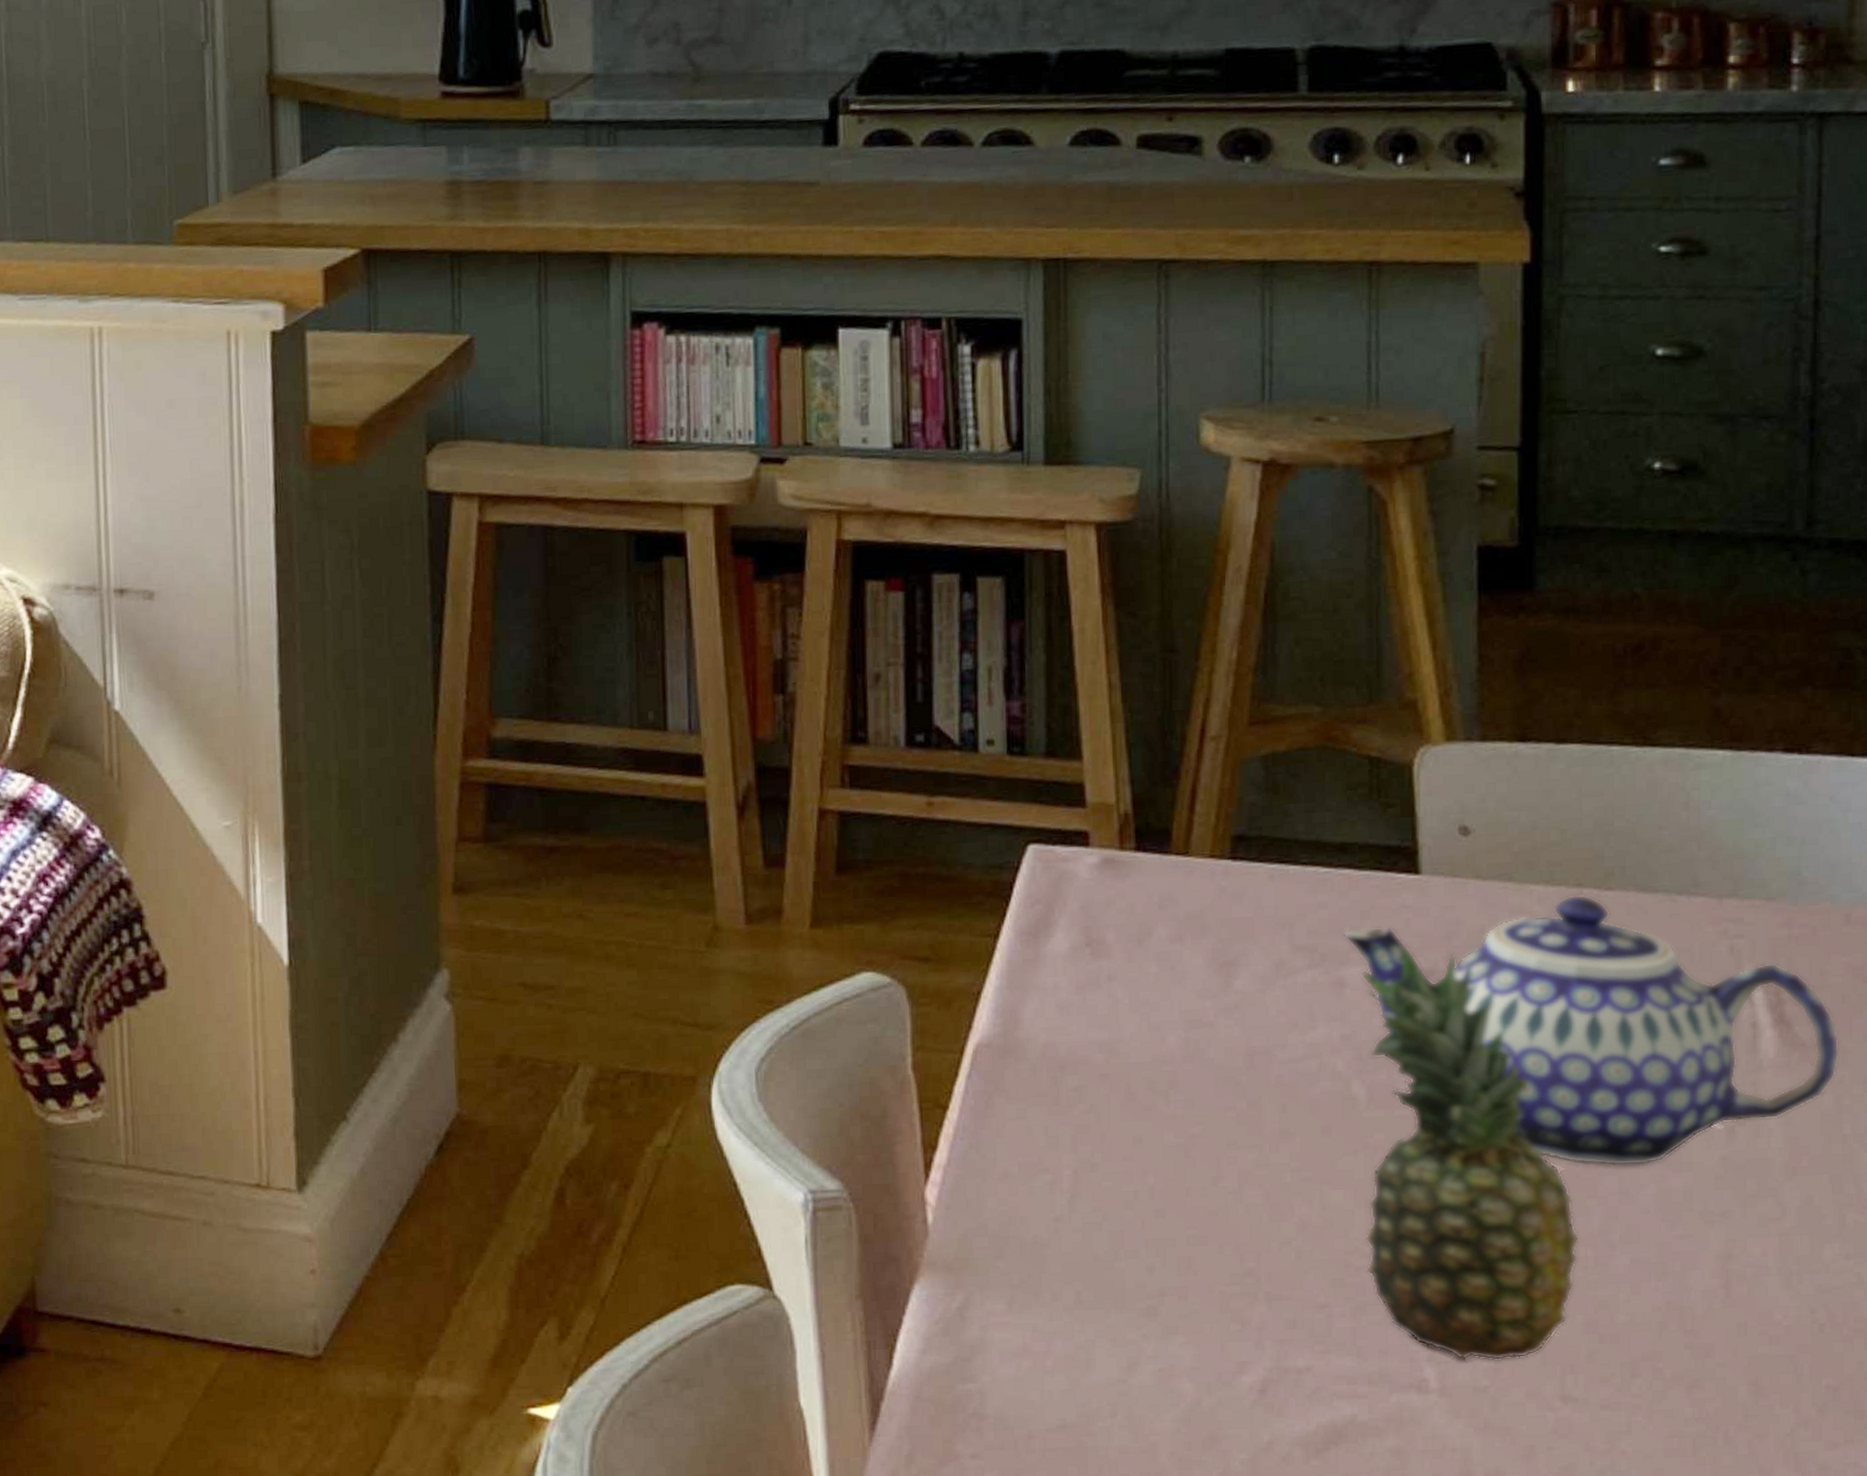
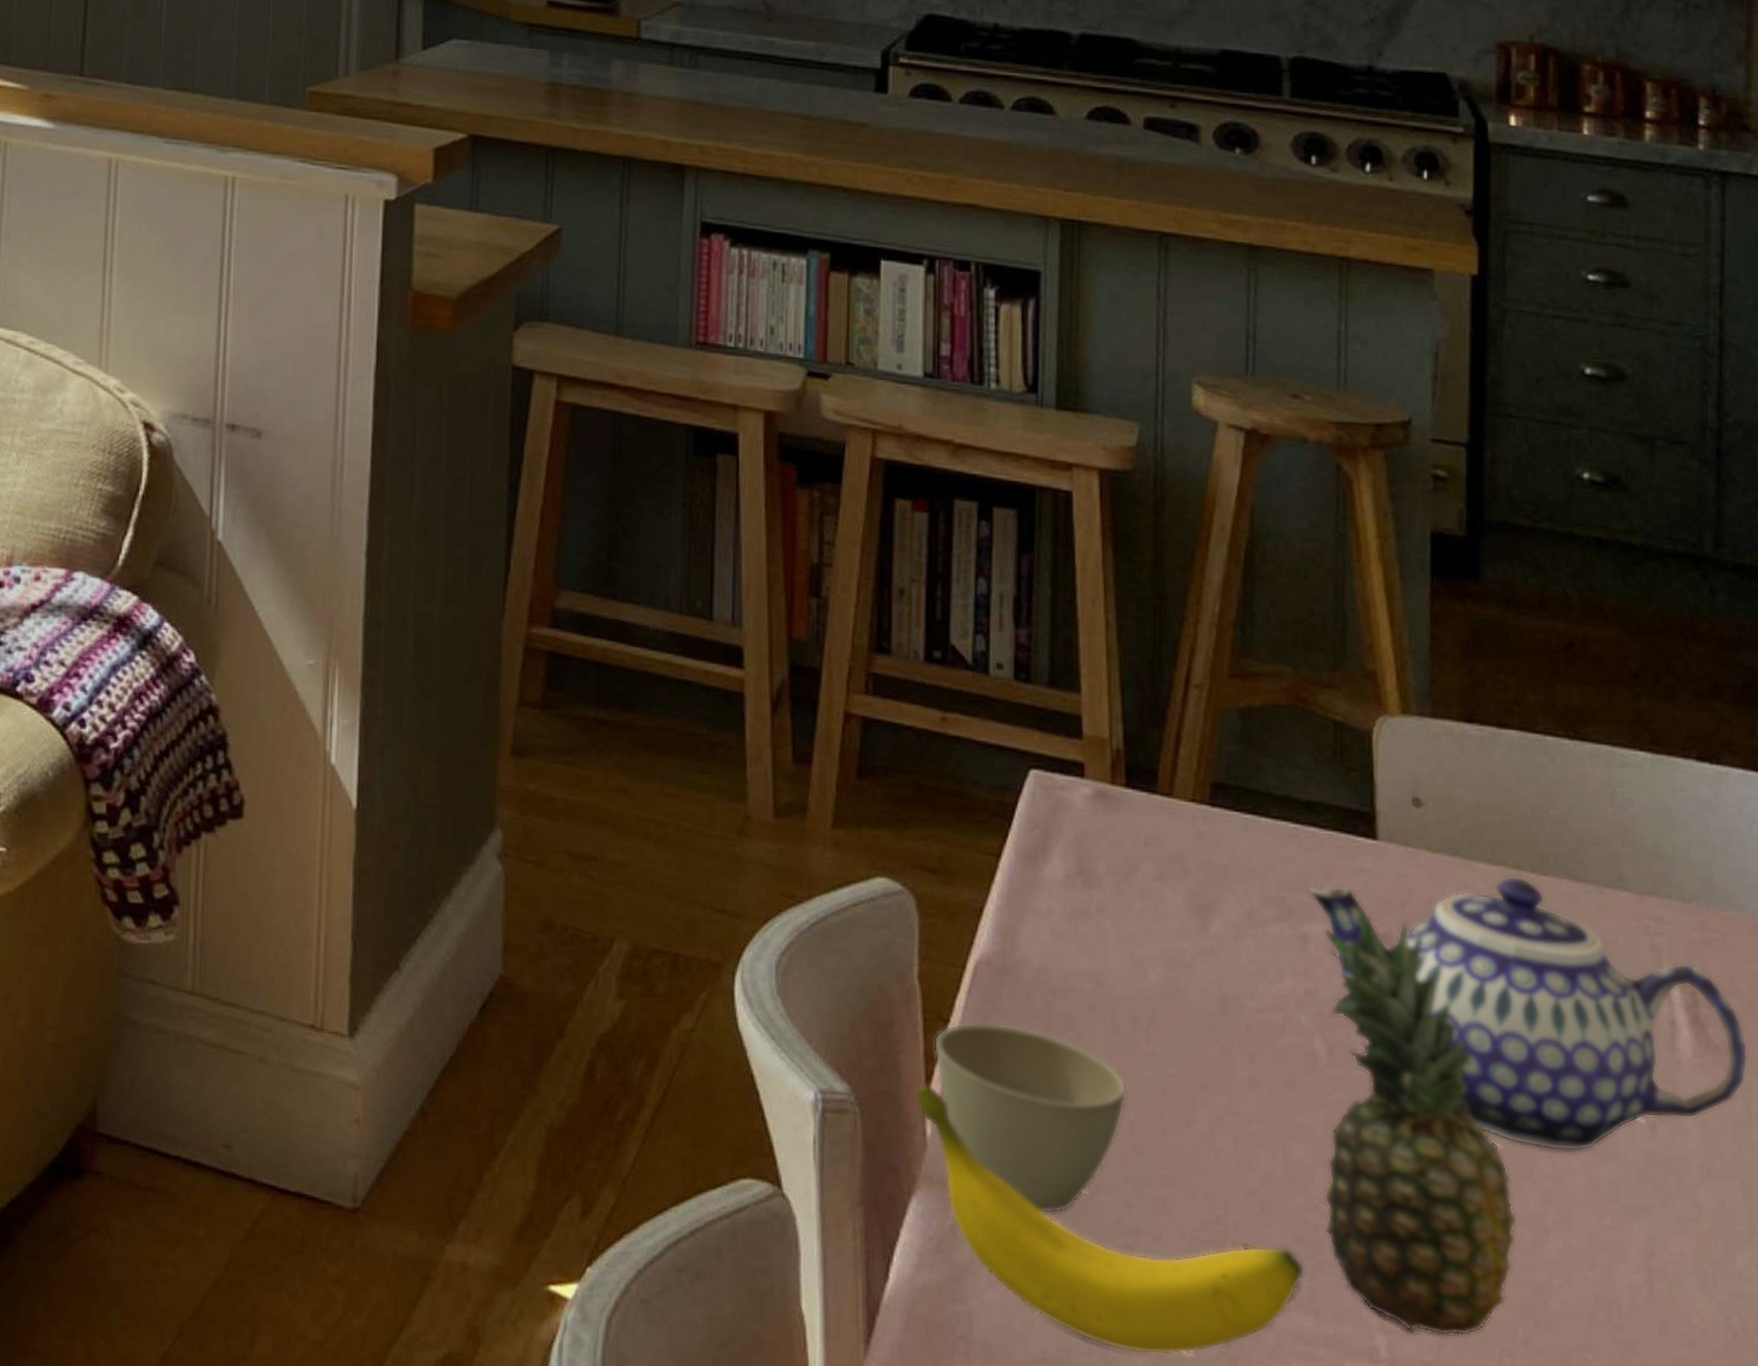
banana: none [913,1171,1346,1411] -> present [914,1083,1305,1356]
cup: none [932,1104,1146,1286] -> present [934,1021,1127,1214]

